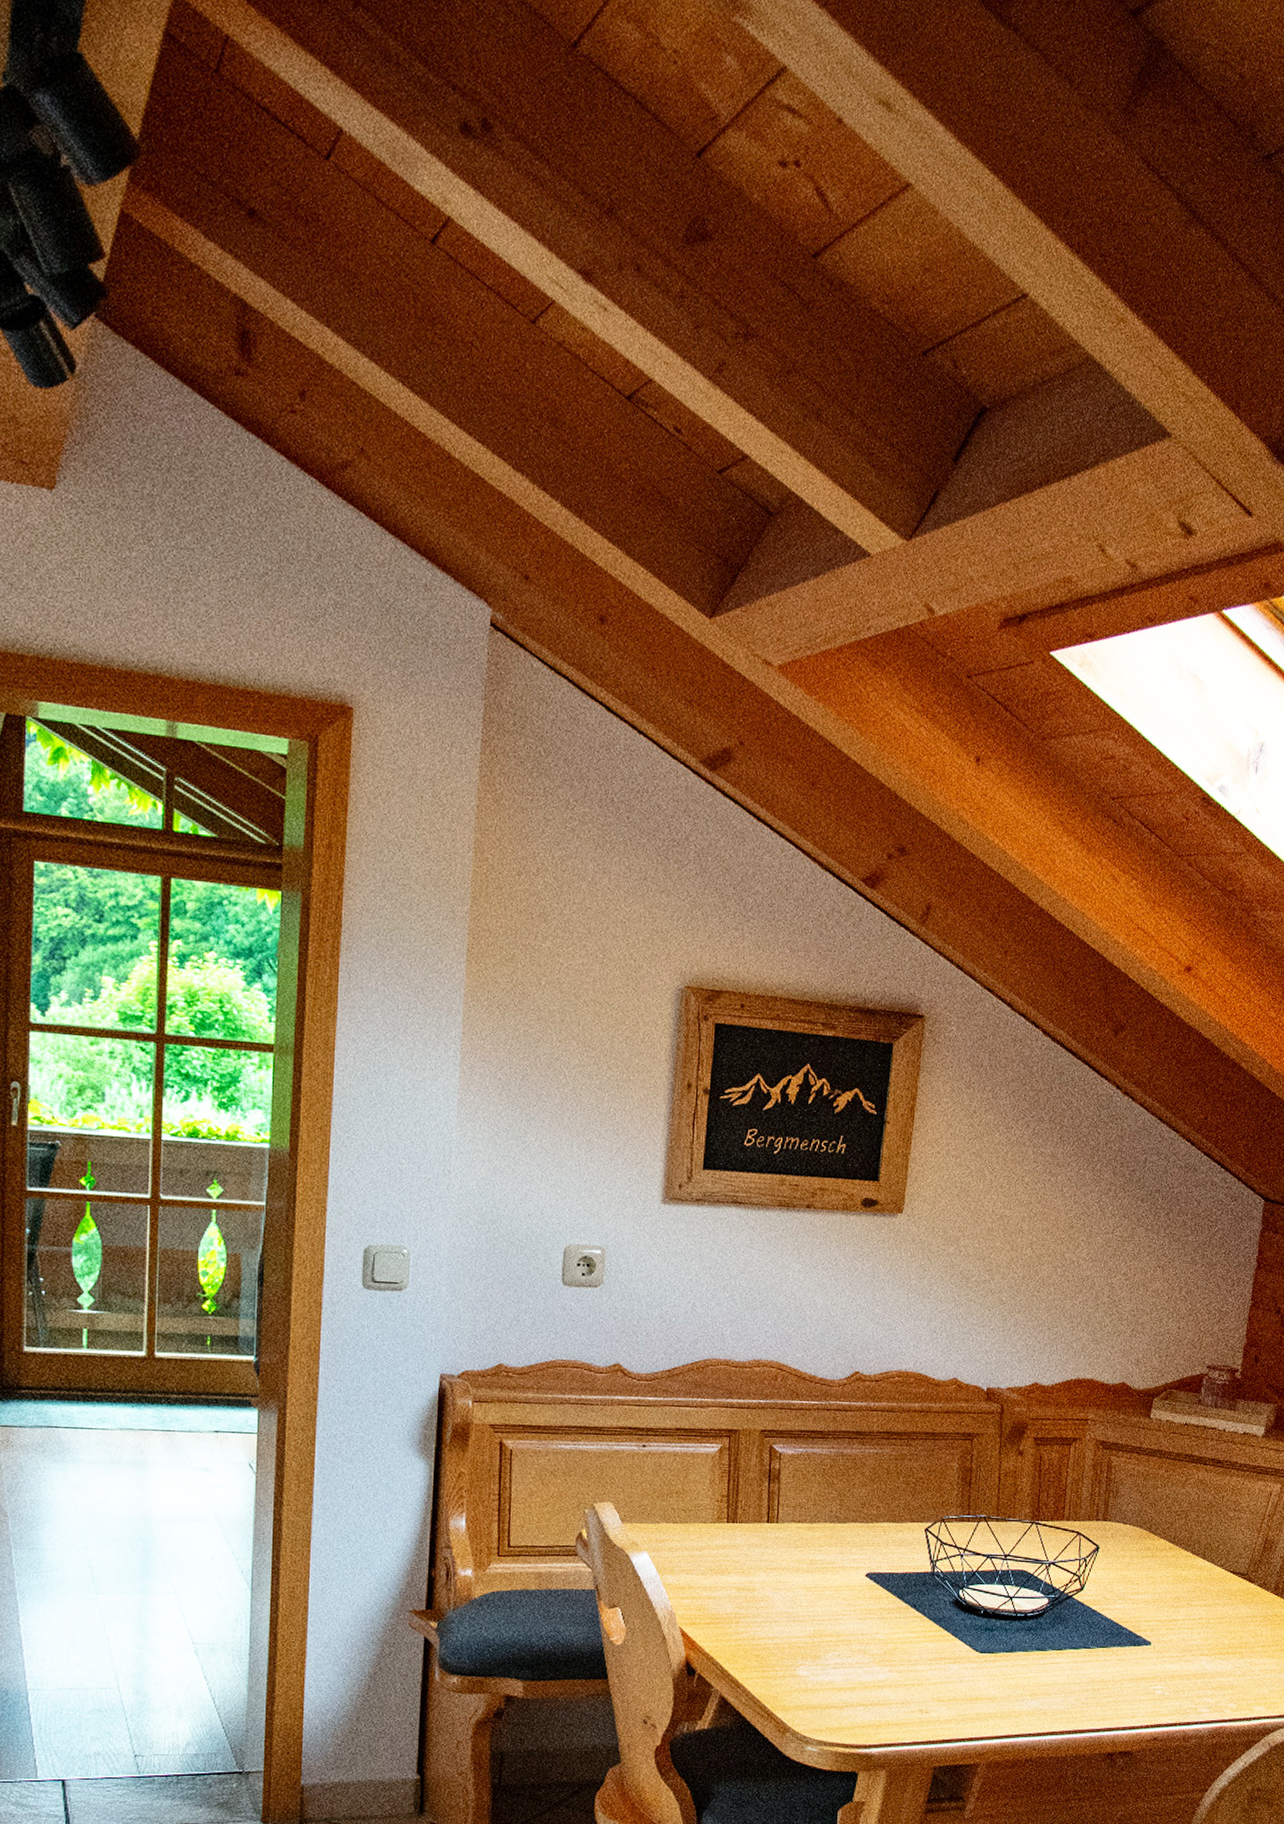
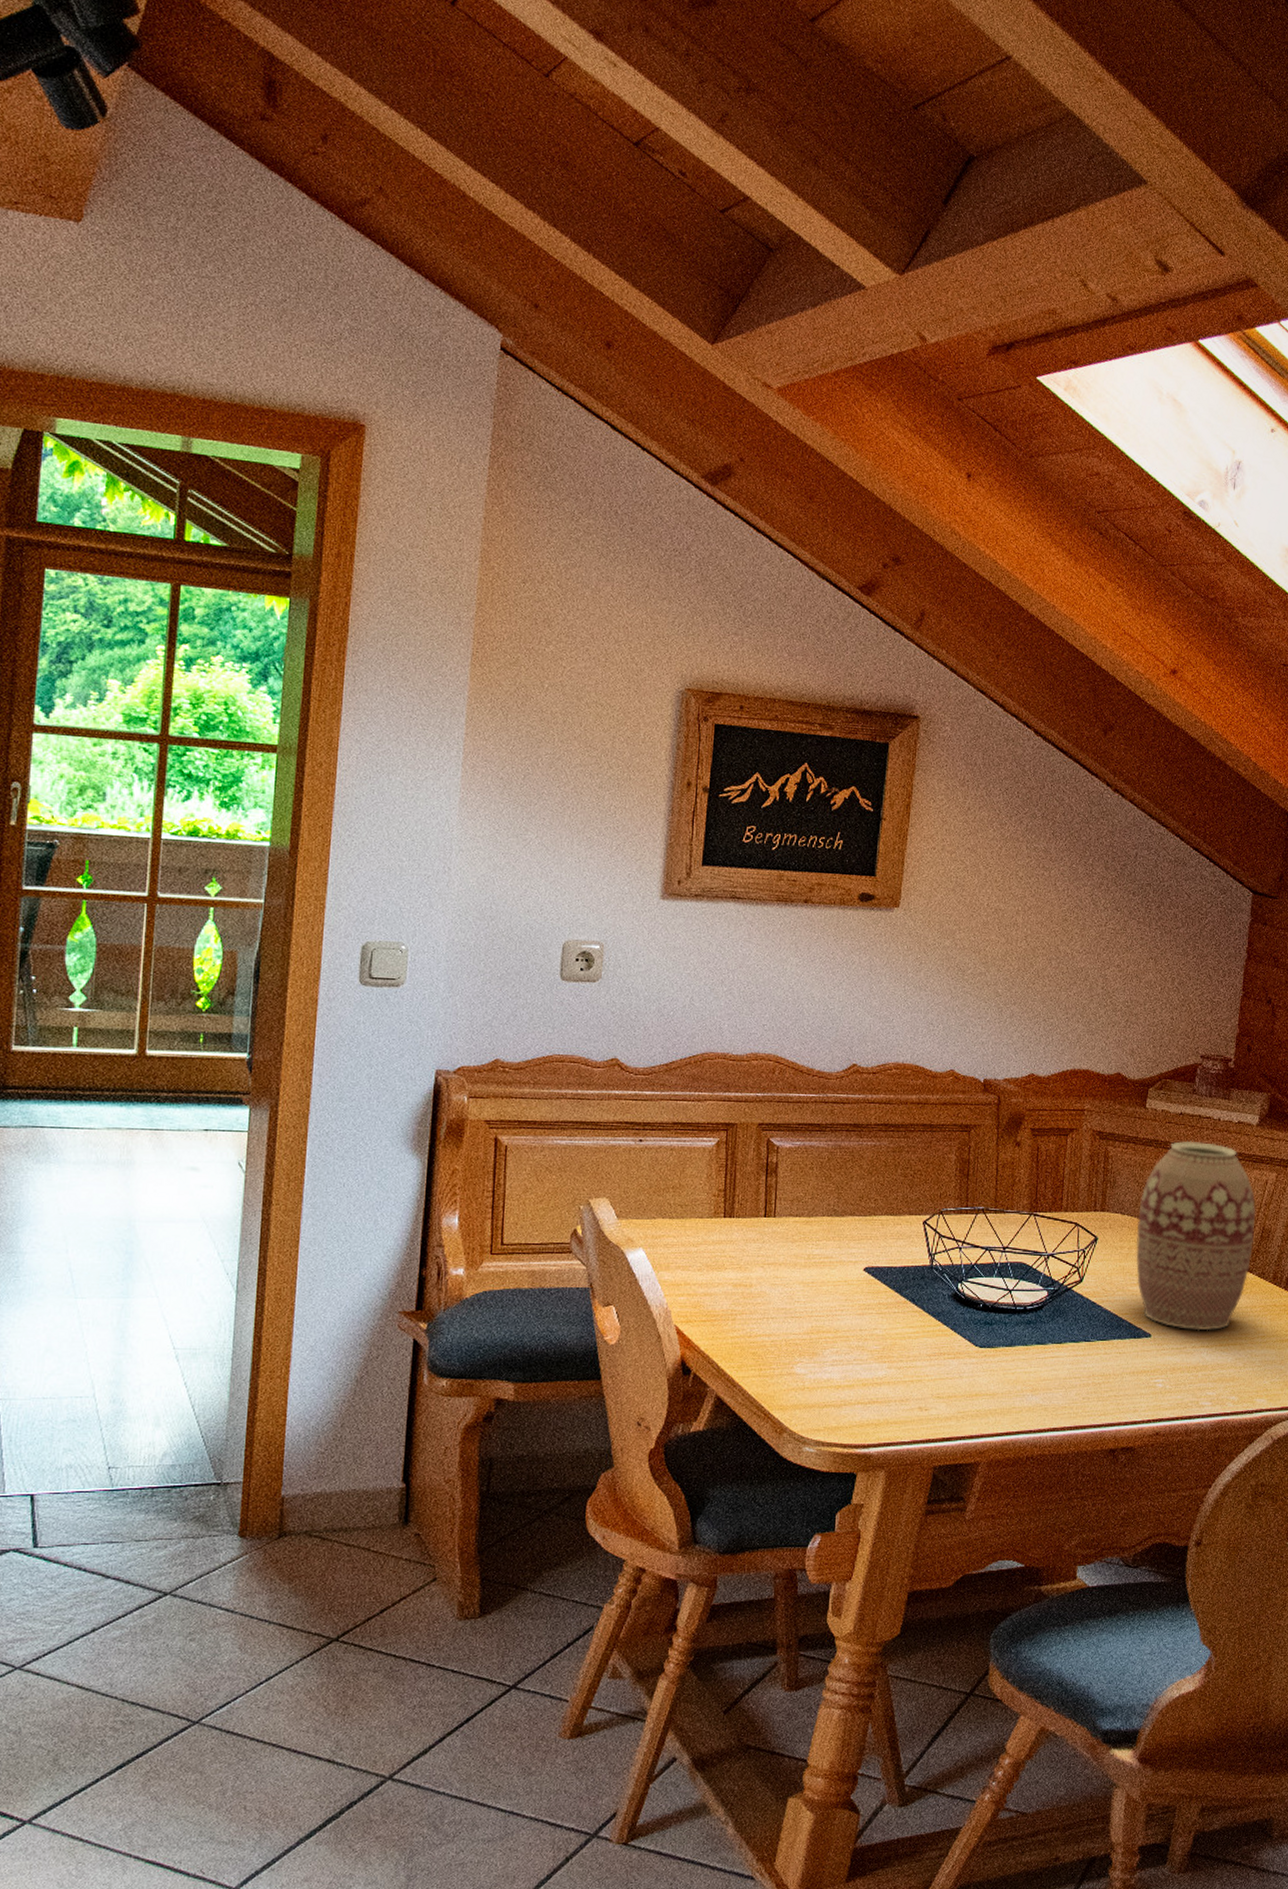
vase: none [1137,1451,1260,1640] -> present [1136,1140,1256,1331]

